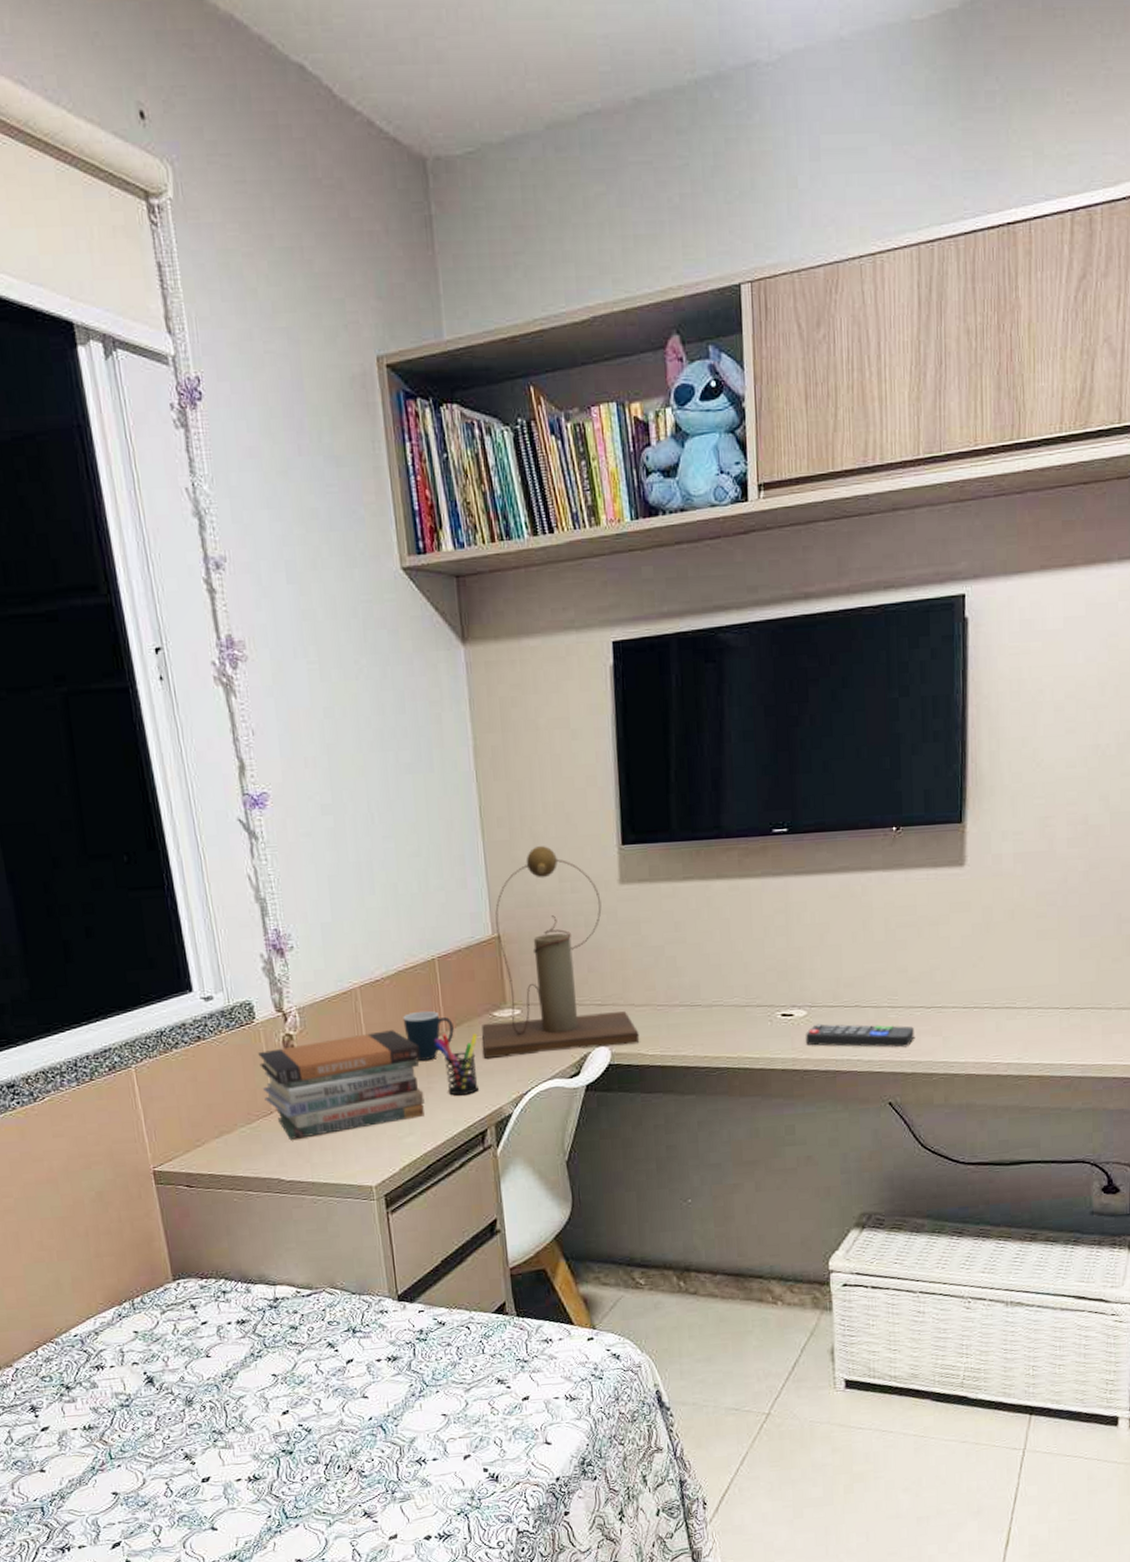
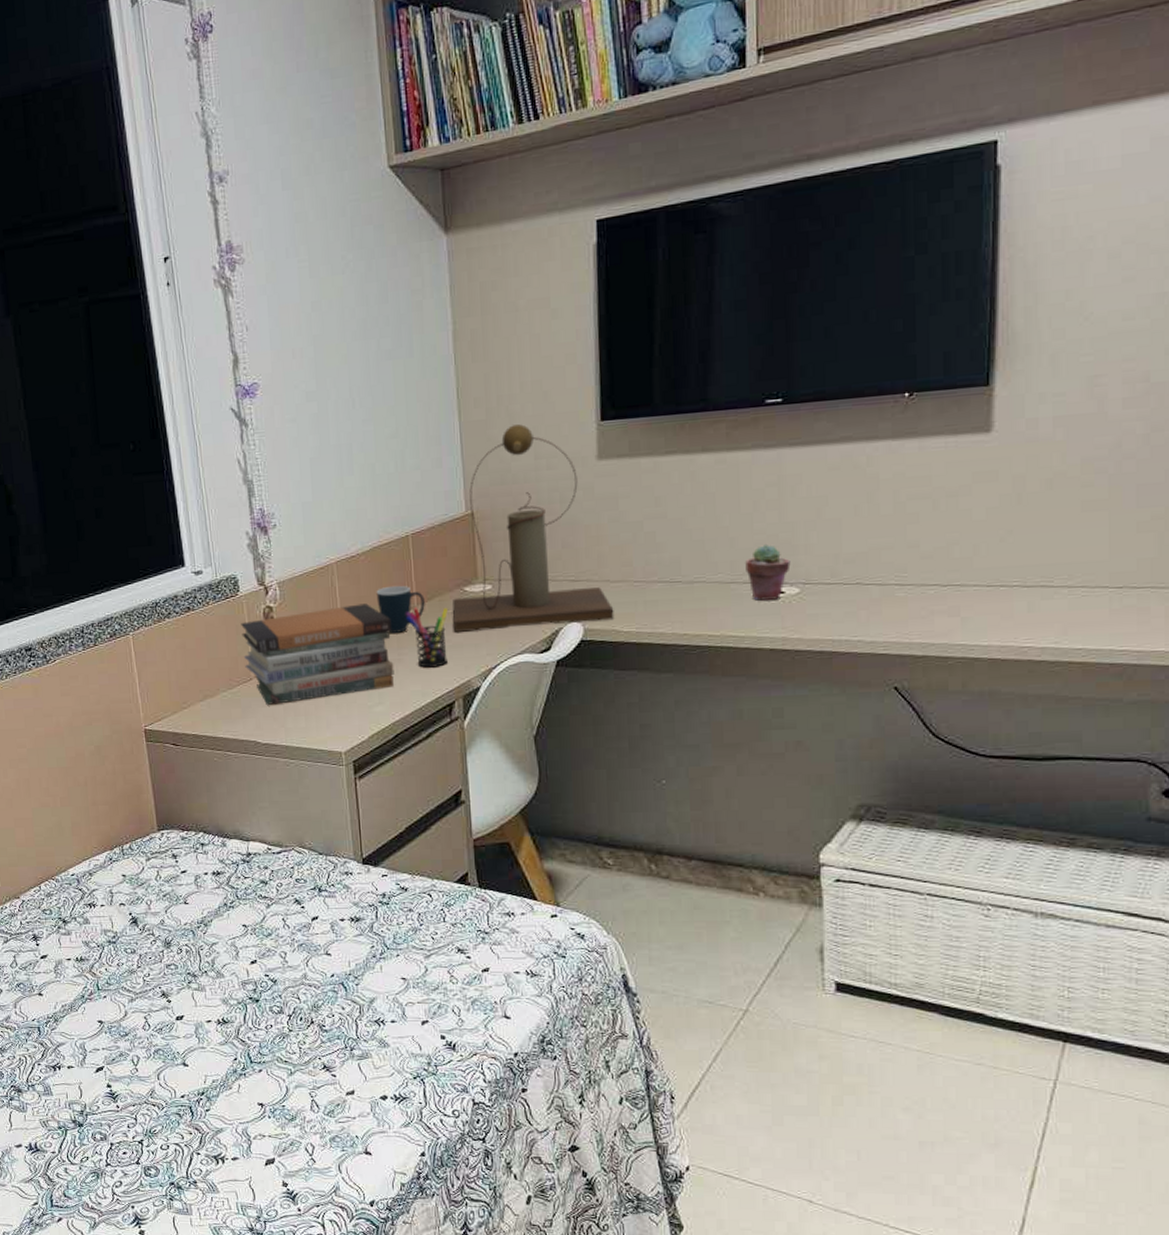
potted succulent: none [758,969,798,1023] -> present [745,545,791,601]
remote control: present [806,1023,914,1048] -> none [798,601,926,628]

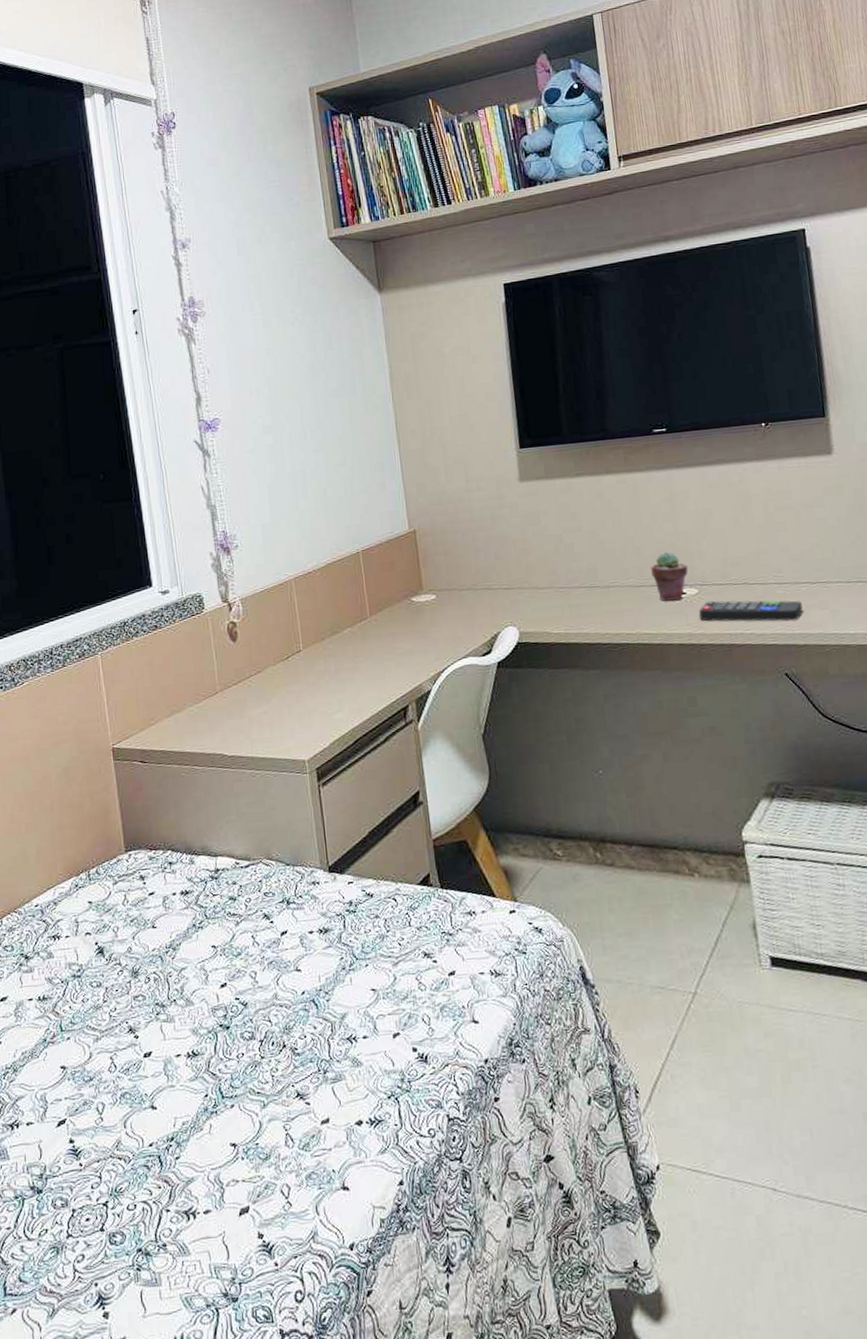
book stack: present [241,603,395,705] -> none [206,616,352,717]
mug: present [376,585,425,633] -> none [332,598,377,643]
pen holder: present [405,607,448,668] -> none [359,617,400,675]
desk lamp: present [452,424,614,632] -> none [401,452,545,640]
remote control: none [798,601,926,628] -> present [699,600,803,622]

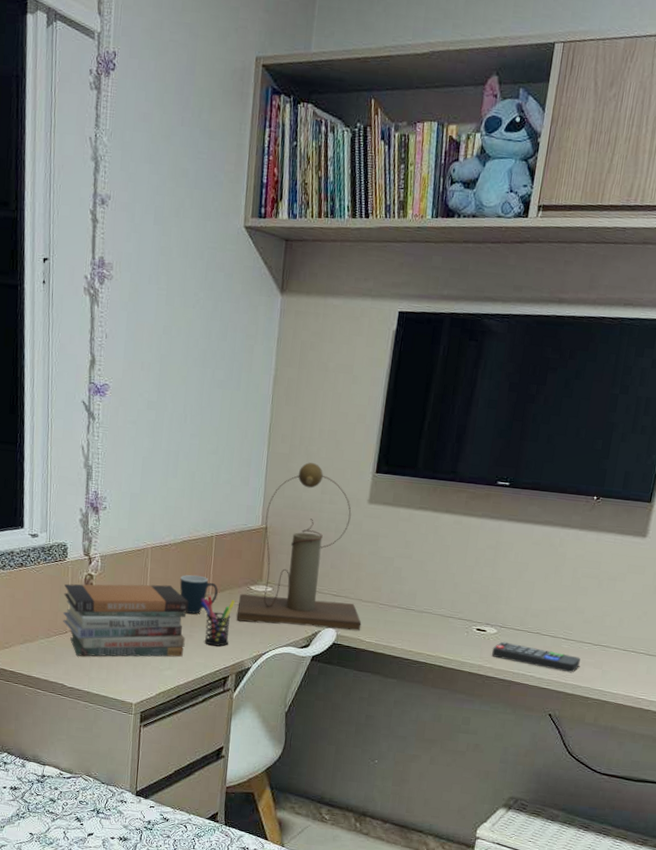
book stack: none [206,616,352,717] -> present [62,584,189,657]
mug: none [332,598,377,643] -> present [179,574,218,614]
pen holder: none [359,617,400,675] -> present [200,595,235,647]
desk lamp: none [401,452,545,640] -> present [236,462,362,631]
potted succulent: present [651,552,689,601] -> none [461,592,494,635]

